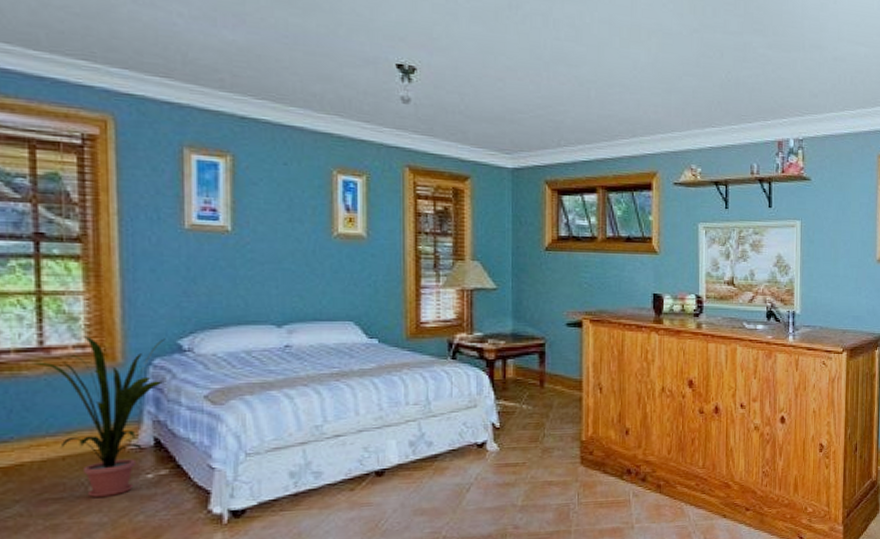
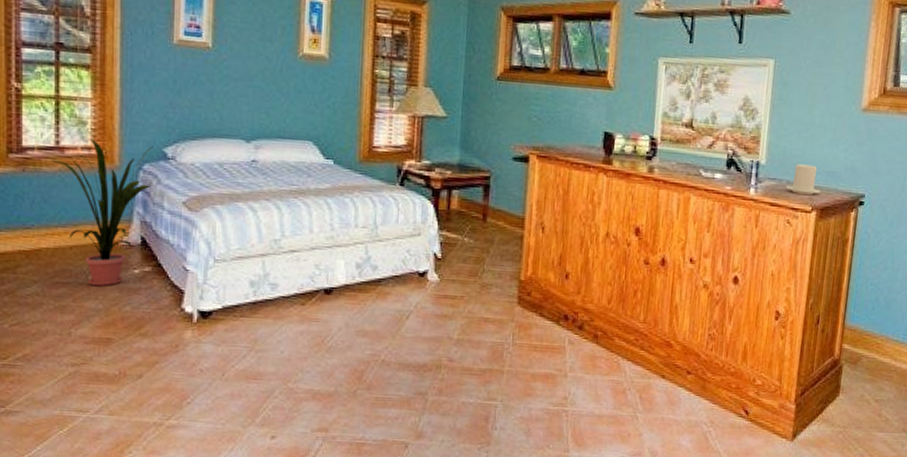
candle: none [820,311,848,338] -> present [786,164,820,195]

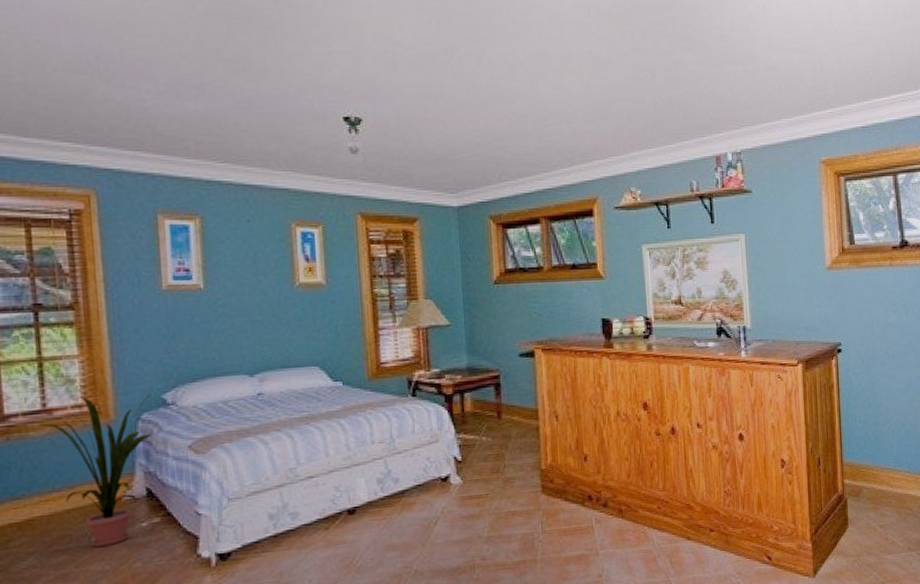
candle: present [786,164,820,195] -> none [773,323,802,350]

